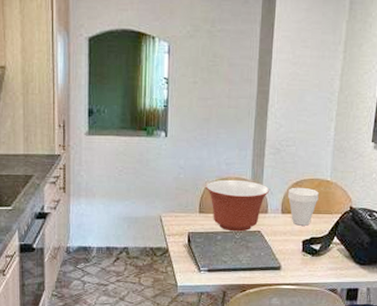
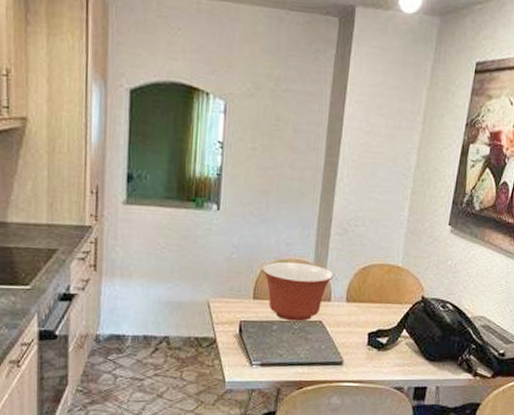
cup: present [287,187,319,226] -> none [353,272,389,316]

